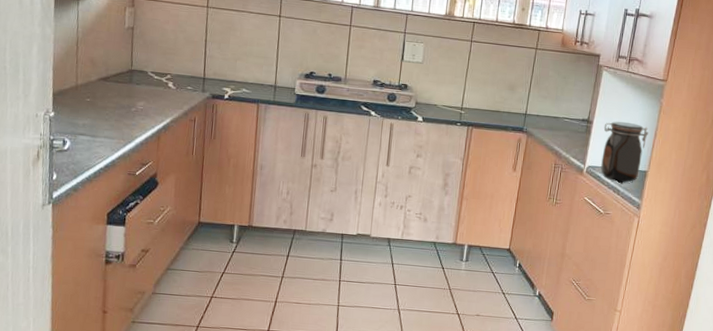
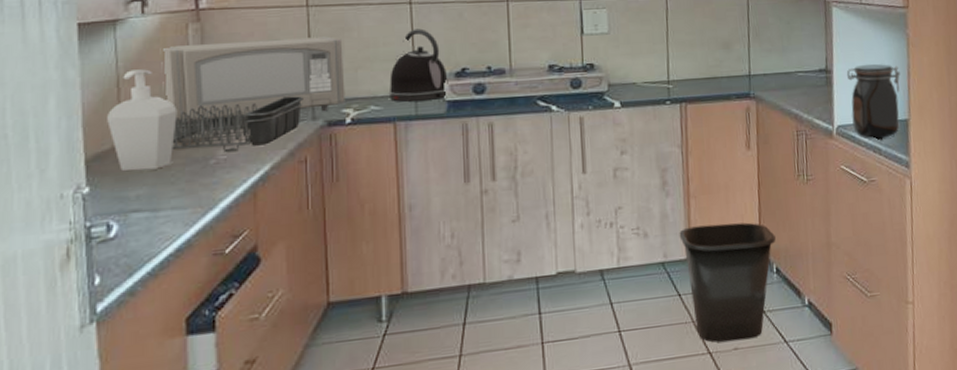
soap bottle: none [68,35,114,108] -> present [106,69,178,172]
microwave: none [105,21,229,87] -> present [160,36,346,125]
dish rack: none [108,68,198,106] -> present [172,96,303,153]
kettle: none [256,36,300,92] -> present [388,28,448,102]
waste bin: none [450,220,523,311] -> present [679,222,776,343]

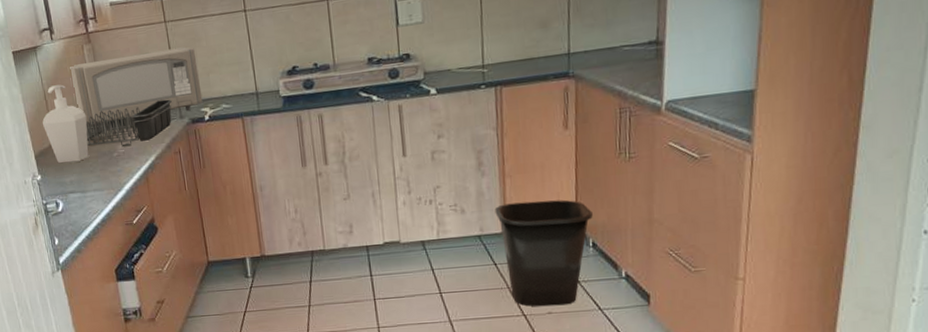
kettle: present [388,28,448,102] -> none [234,33,282,100]
jar: present [846,63,900,139] -> none [681,29,749,114]

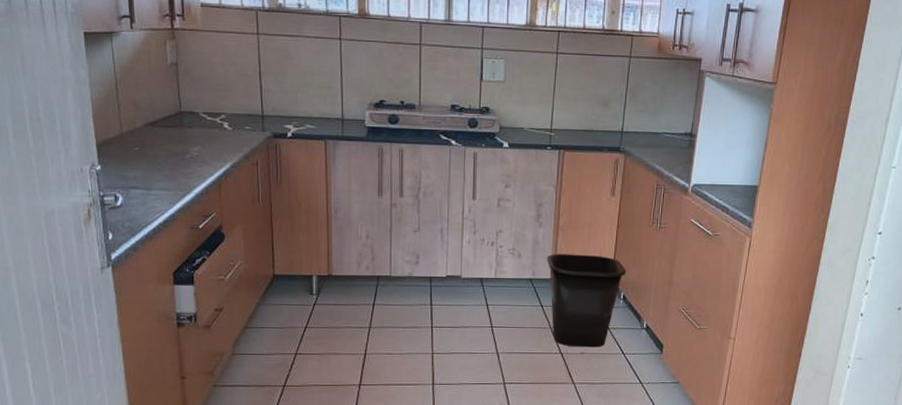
soap bottle: present [42,84,89,164] -> none [109,75,161,157]
microwave: present [67,47,203,127] -> none [146,58,287,126]
dish rack: present [85,99,172,147] -> none [158,109,255,151]

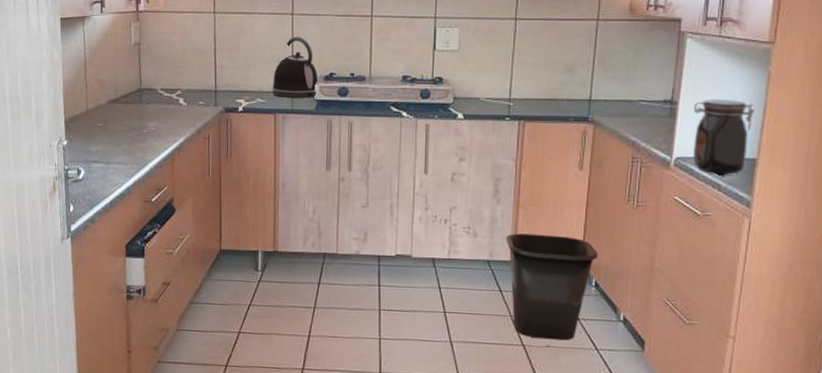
kettle: none [321,62,369,125] -> present [271,36,319,98]
jar: none [707,132,758,200] -> present [693,98,754,175]

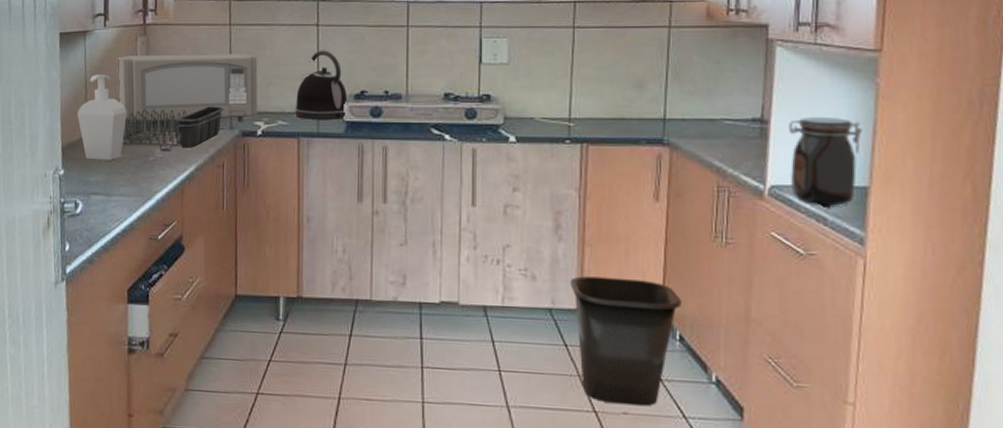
soap bottle: none [77,56,123,133] -> present [76,74,127,160]
microwave: none [112,38,240,102] -> present [116,53,258,126]
dish rack: none [119,85,209,125] -> present [122,106,224,152]

